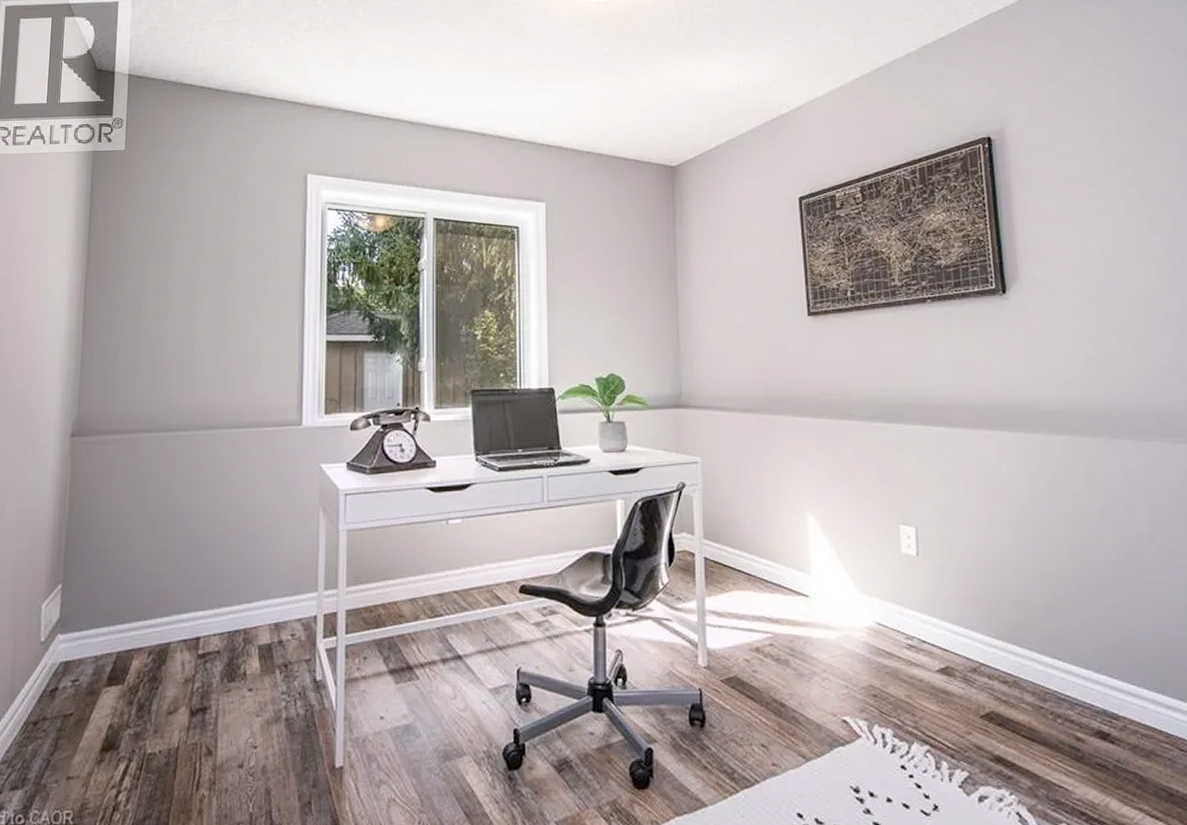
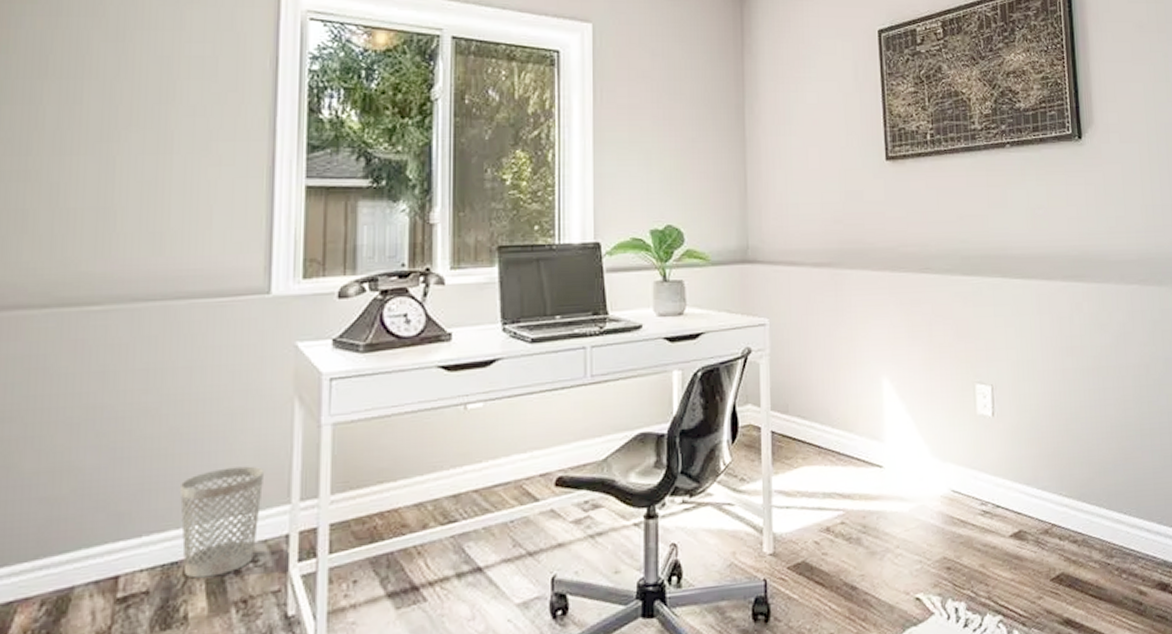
wastebasket: none [240,560,299,644] -> present [179,466,265,579]

